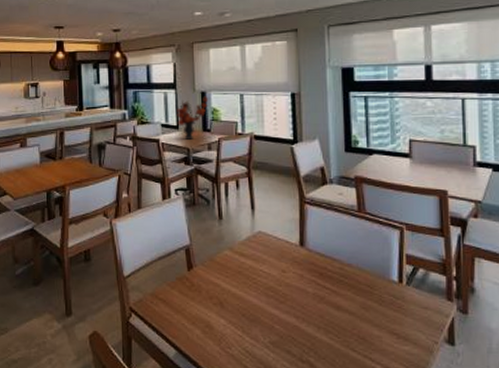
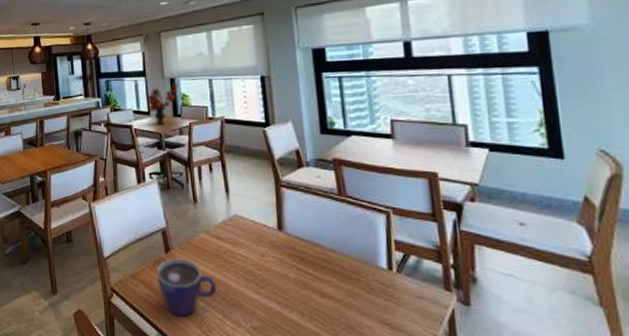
cup: none [177,275,238,336] -> present [156,258,217,318]

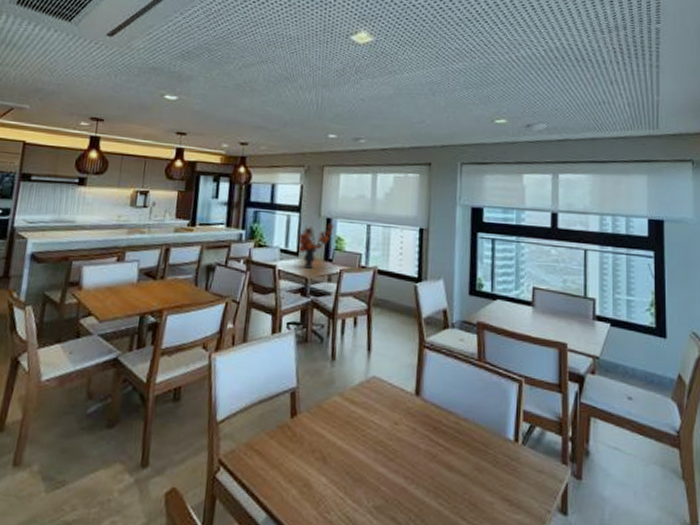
cup: present [156,258,217,318] -> none [275,424,343,497]

